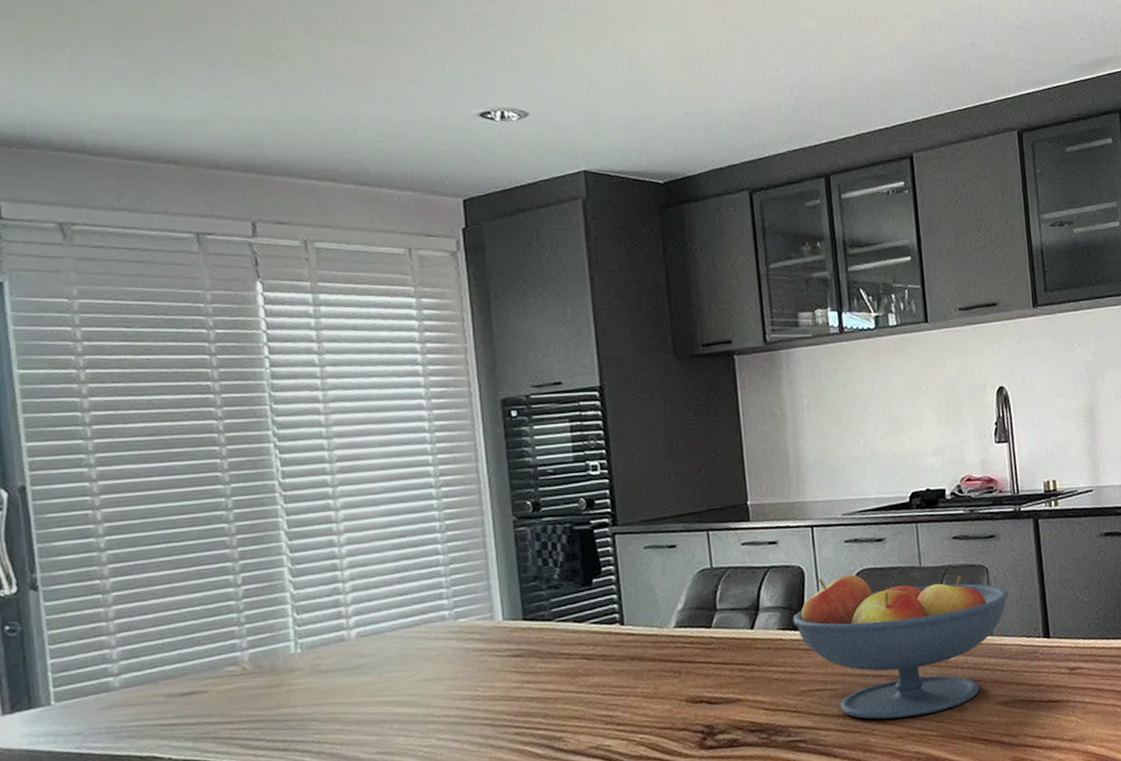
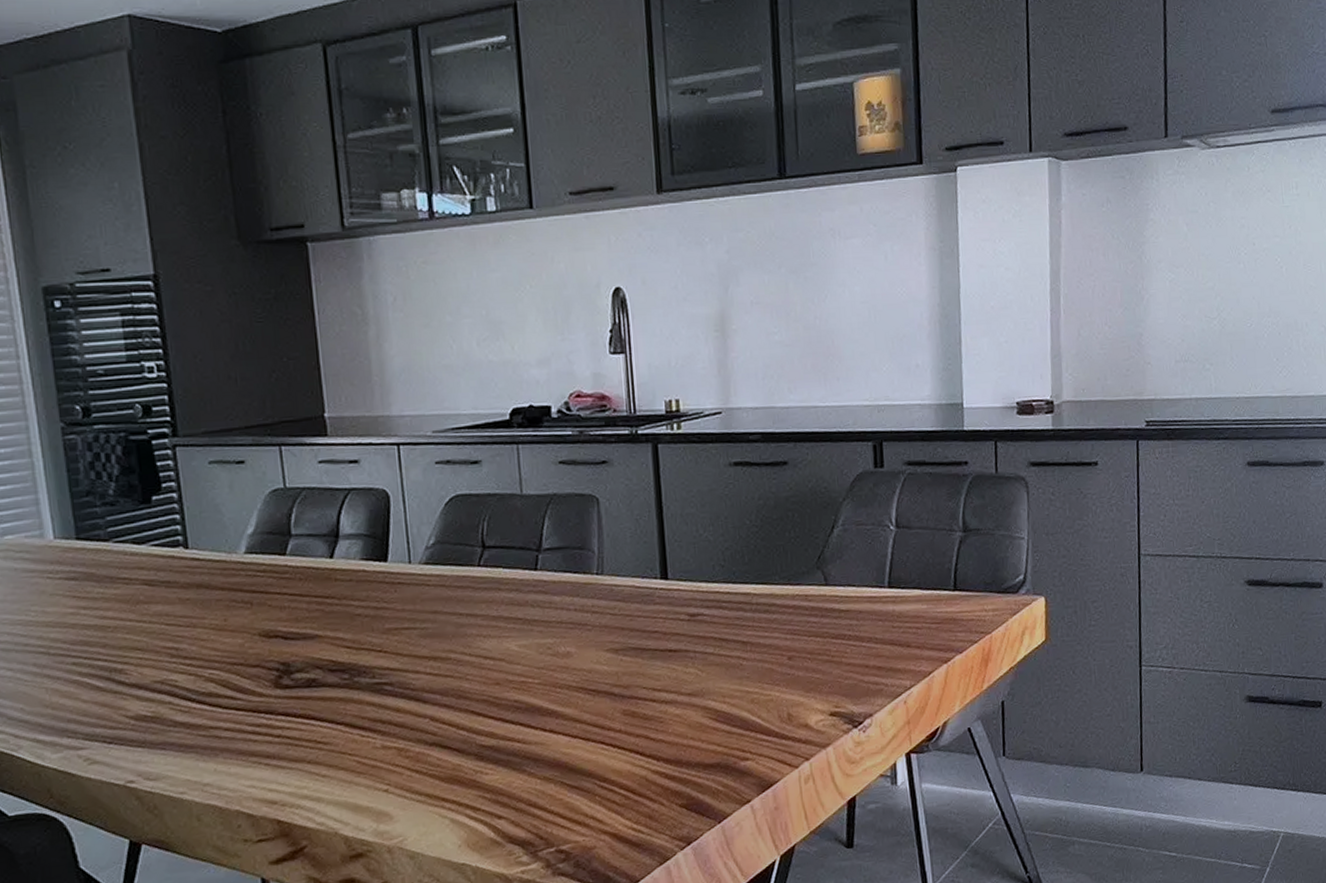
fruit bowl: present [793,574,1009,719] -> none [377,500,622,664]

